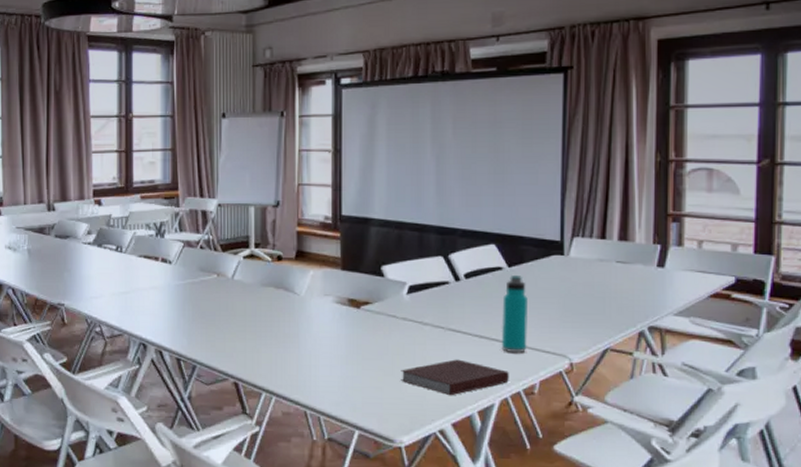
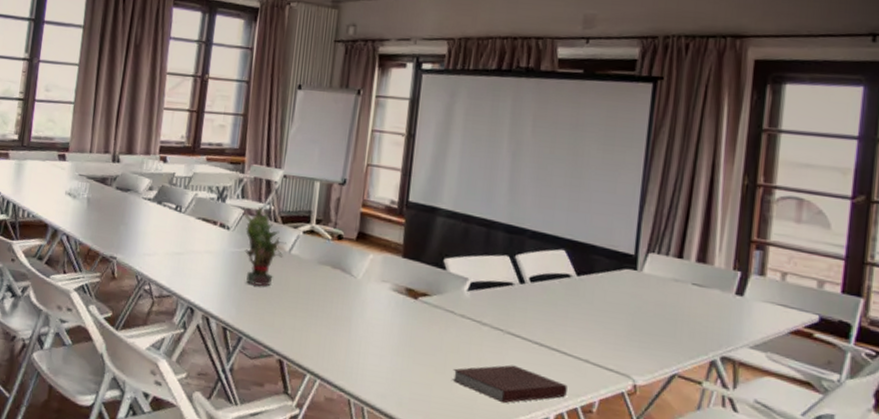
potted plant: none [184,238,228,315] -> present [244,207,286,287]
water bottle: present [501,276,528,352] -> none [562,285,594,367]

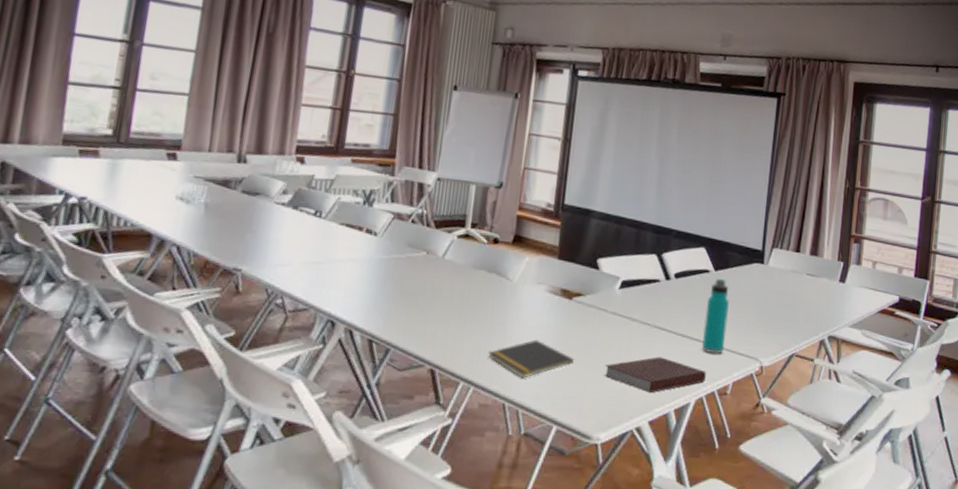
potted plant: present [244,207,286,287] -> none [393,211,440,295]
notepad: none [333,337,420,376] -> present [488,339,574,378]
water bottle: none [562,285,594,367] -> present [702,279,729,354]

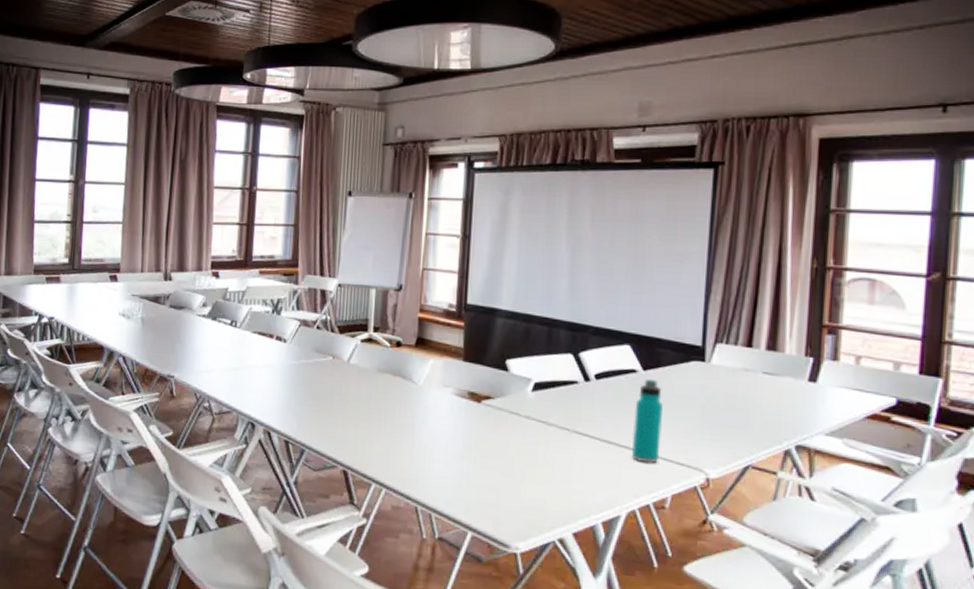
notepad: present [488,339,574,378] -> none [398,443,486,482]
notebook: present [604,356,706,394] -> none [520,464,638,504]

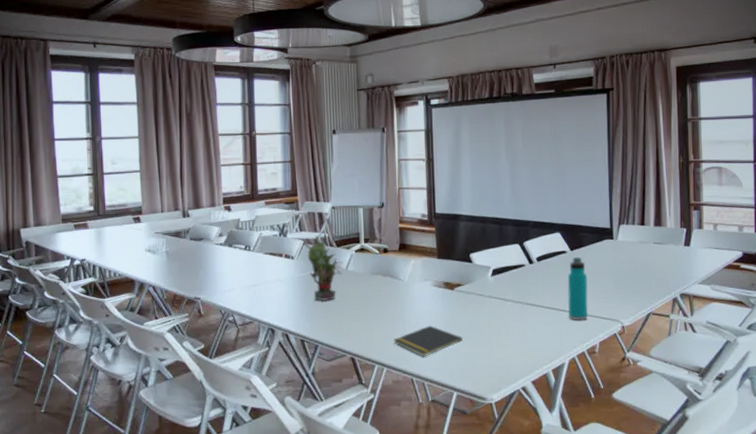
potted plant: none [300,318,345,398] -> present [304,236,343,302]
notepad: none [398,443,486,482] -> present [394,325,463,357]

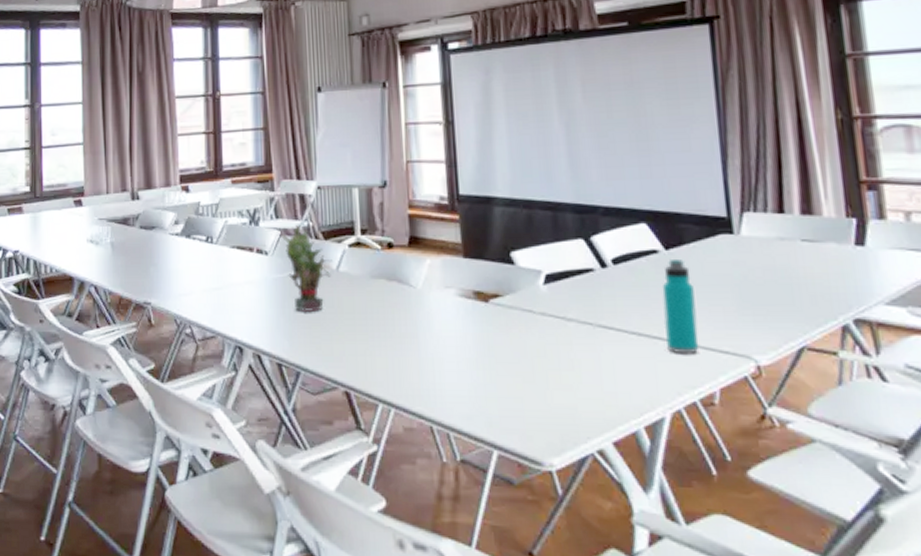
notepad: present [394,325,463,357] -> none [404,351,504,397]

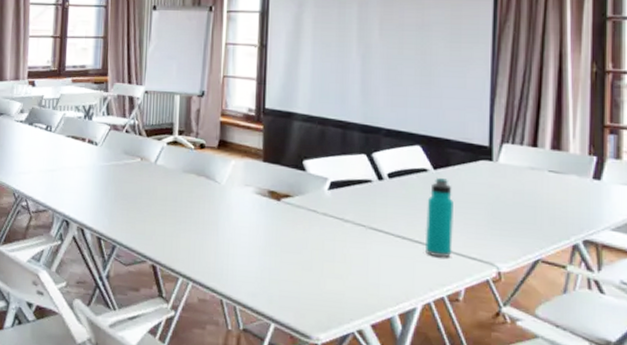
potted plant: present [281,225,332,313] -> none [110,122,152,197]

